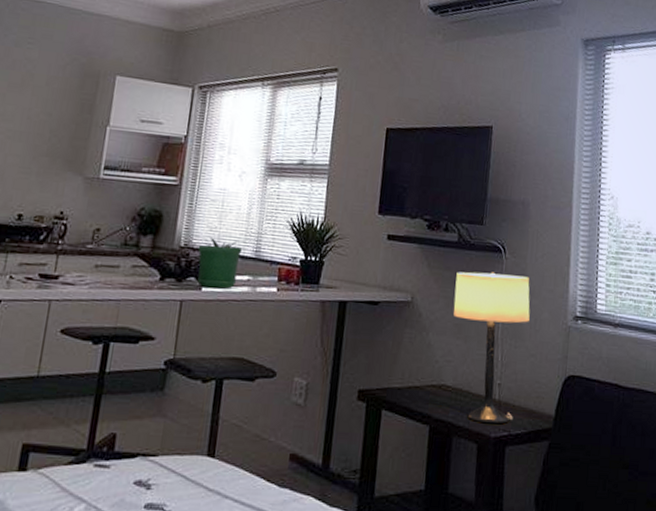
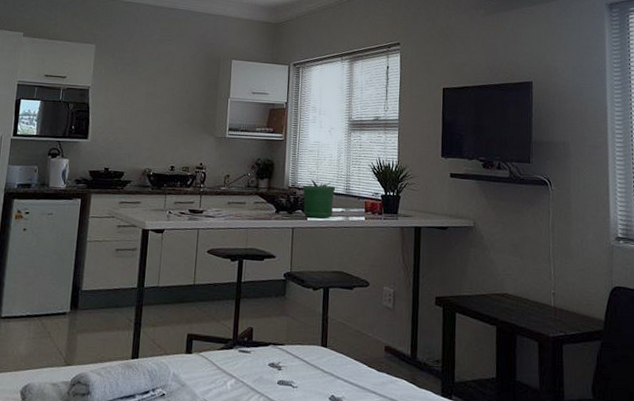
table lamp: present [453,272,530,425] -> none [509,201,576,326]

